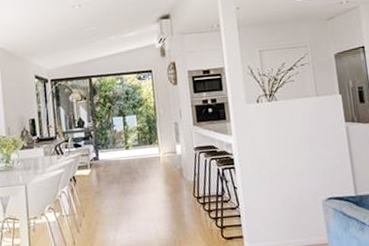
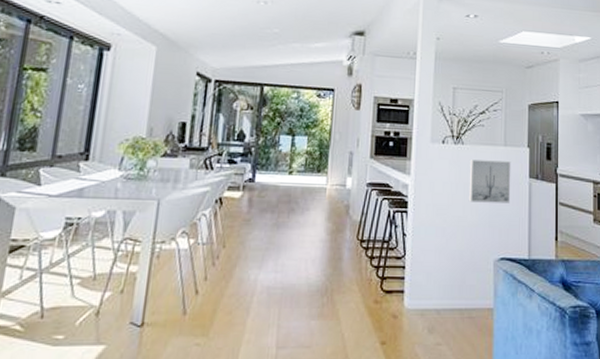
wall art: none [285,109,330,152] -> present [468,159,511,203]

